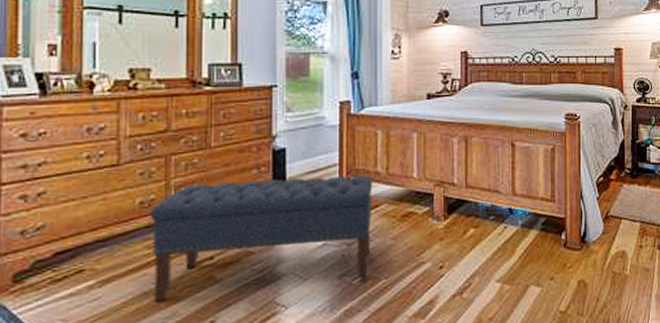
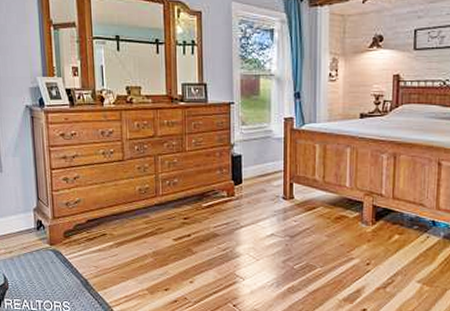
bench: present [150,175,373,302] -> none [146,179,312,266]

